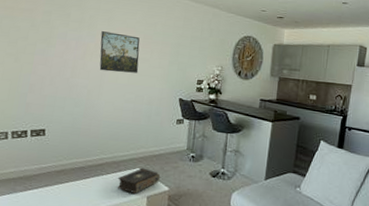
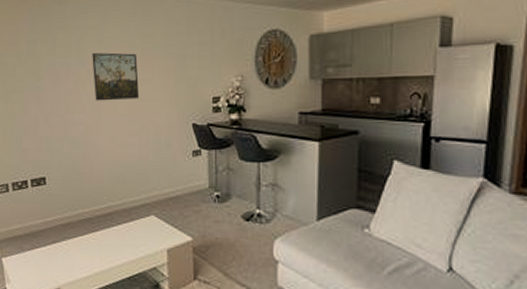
book: present [117,167,161,194] -> none [131,214,181,247]

